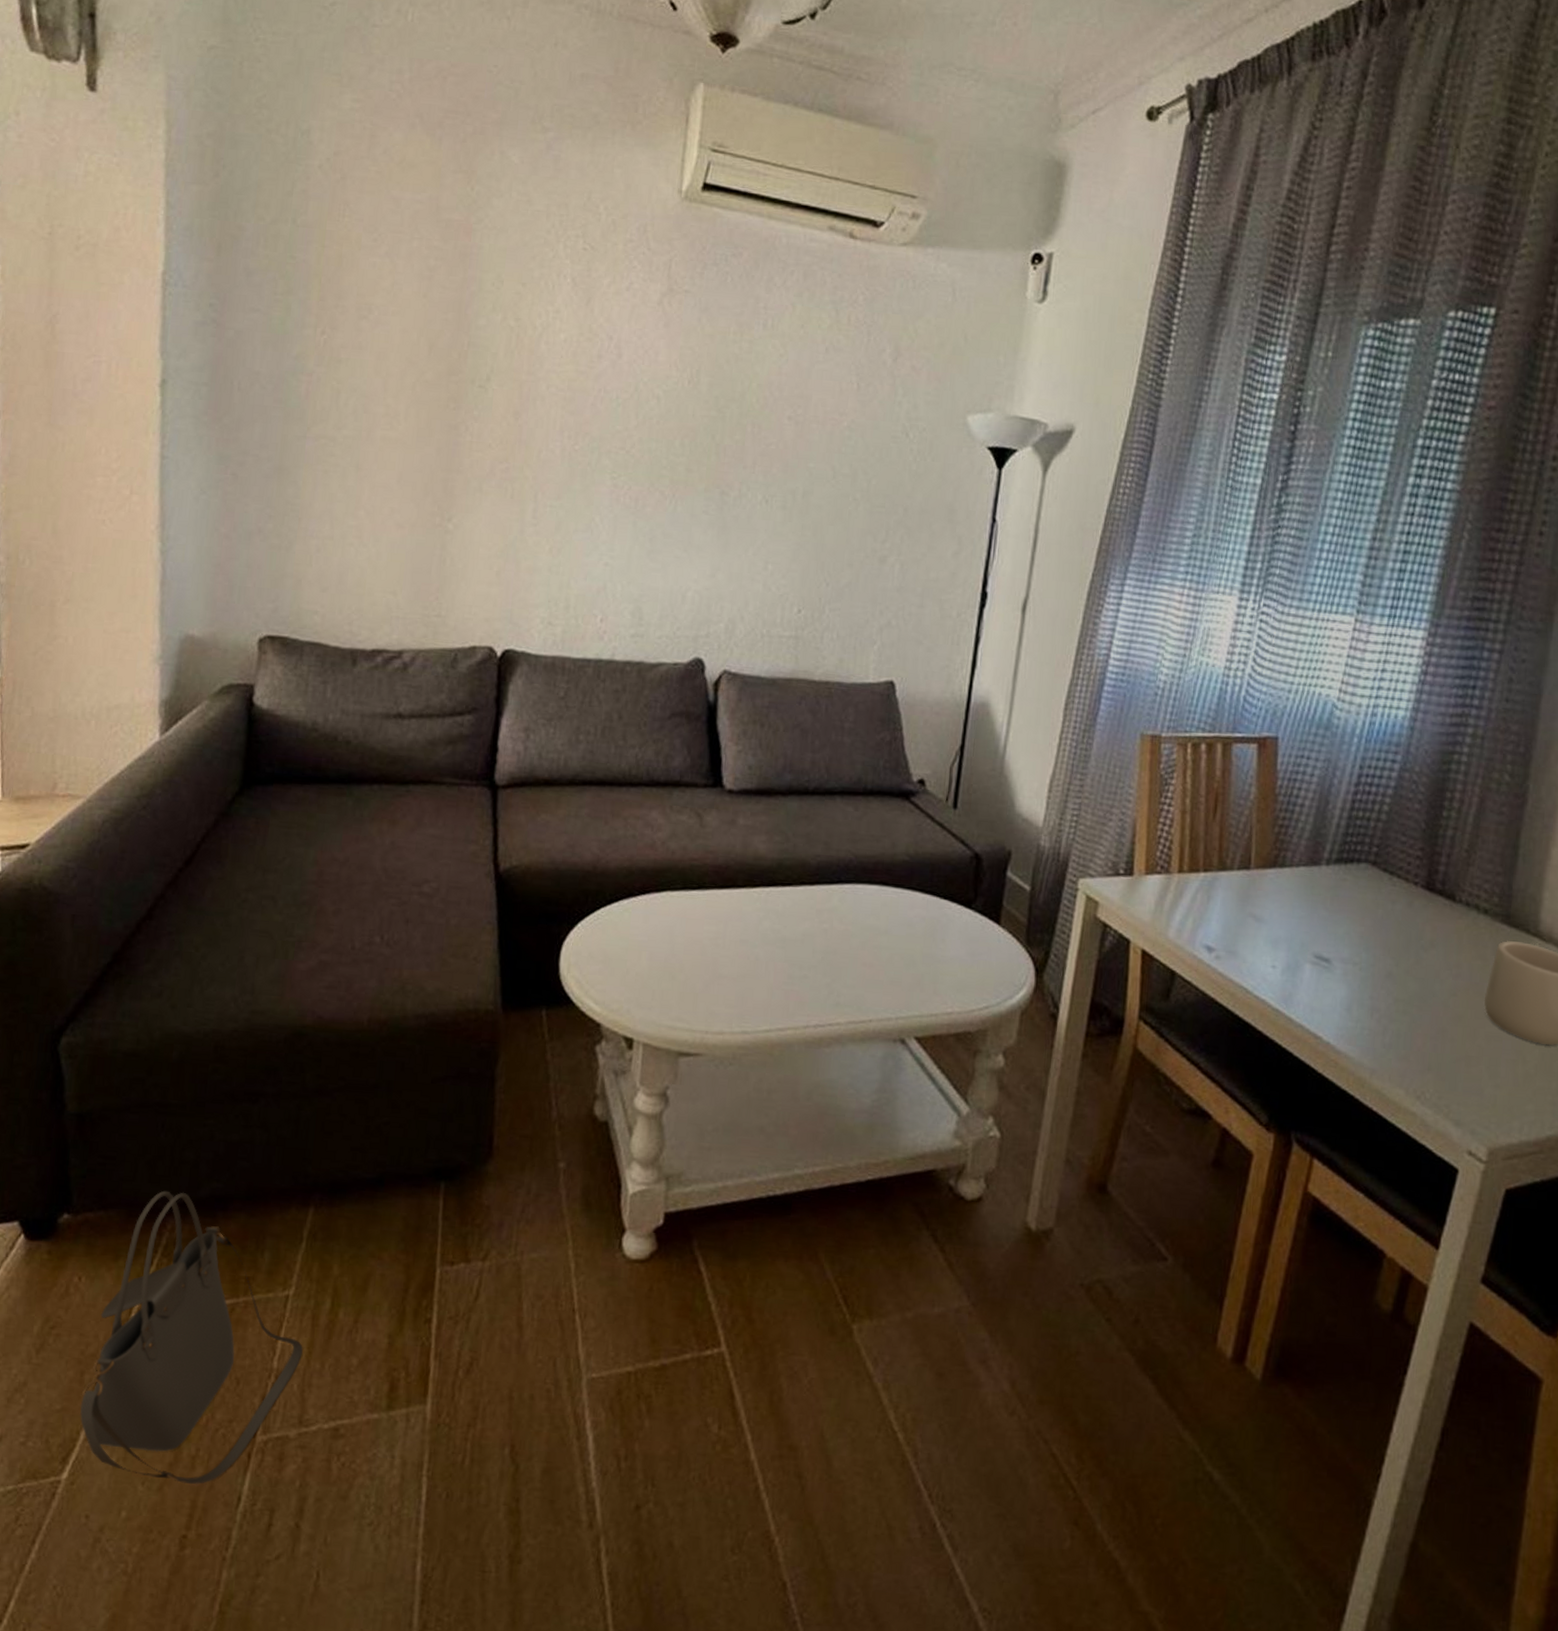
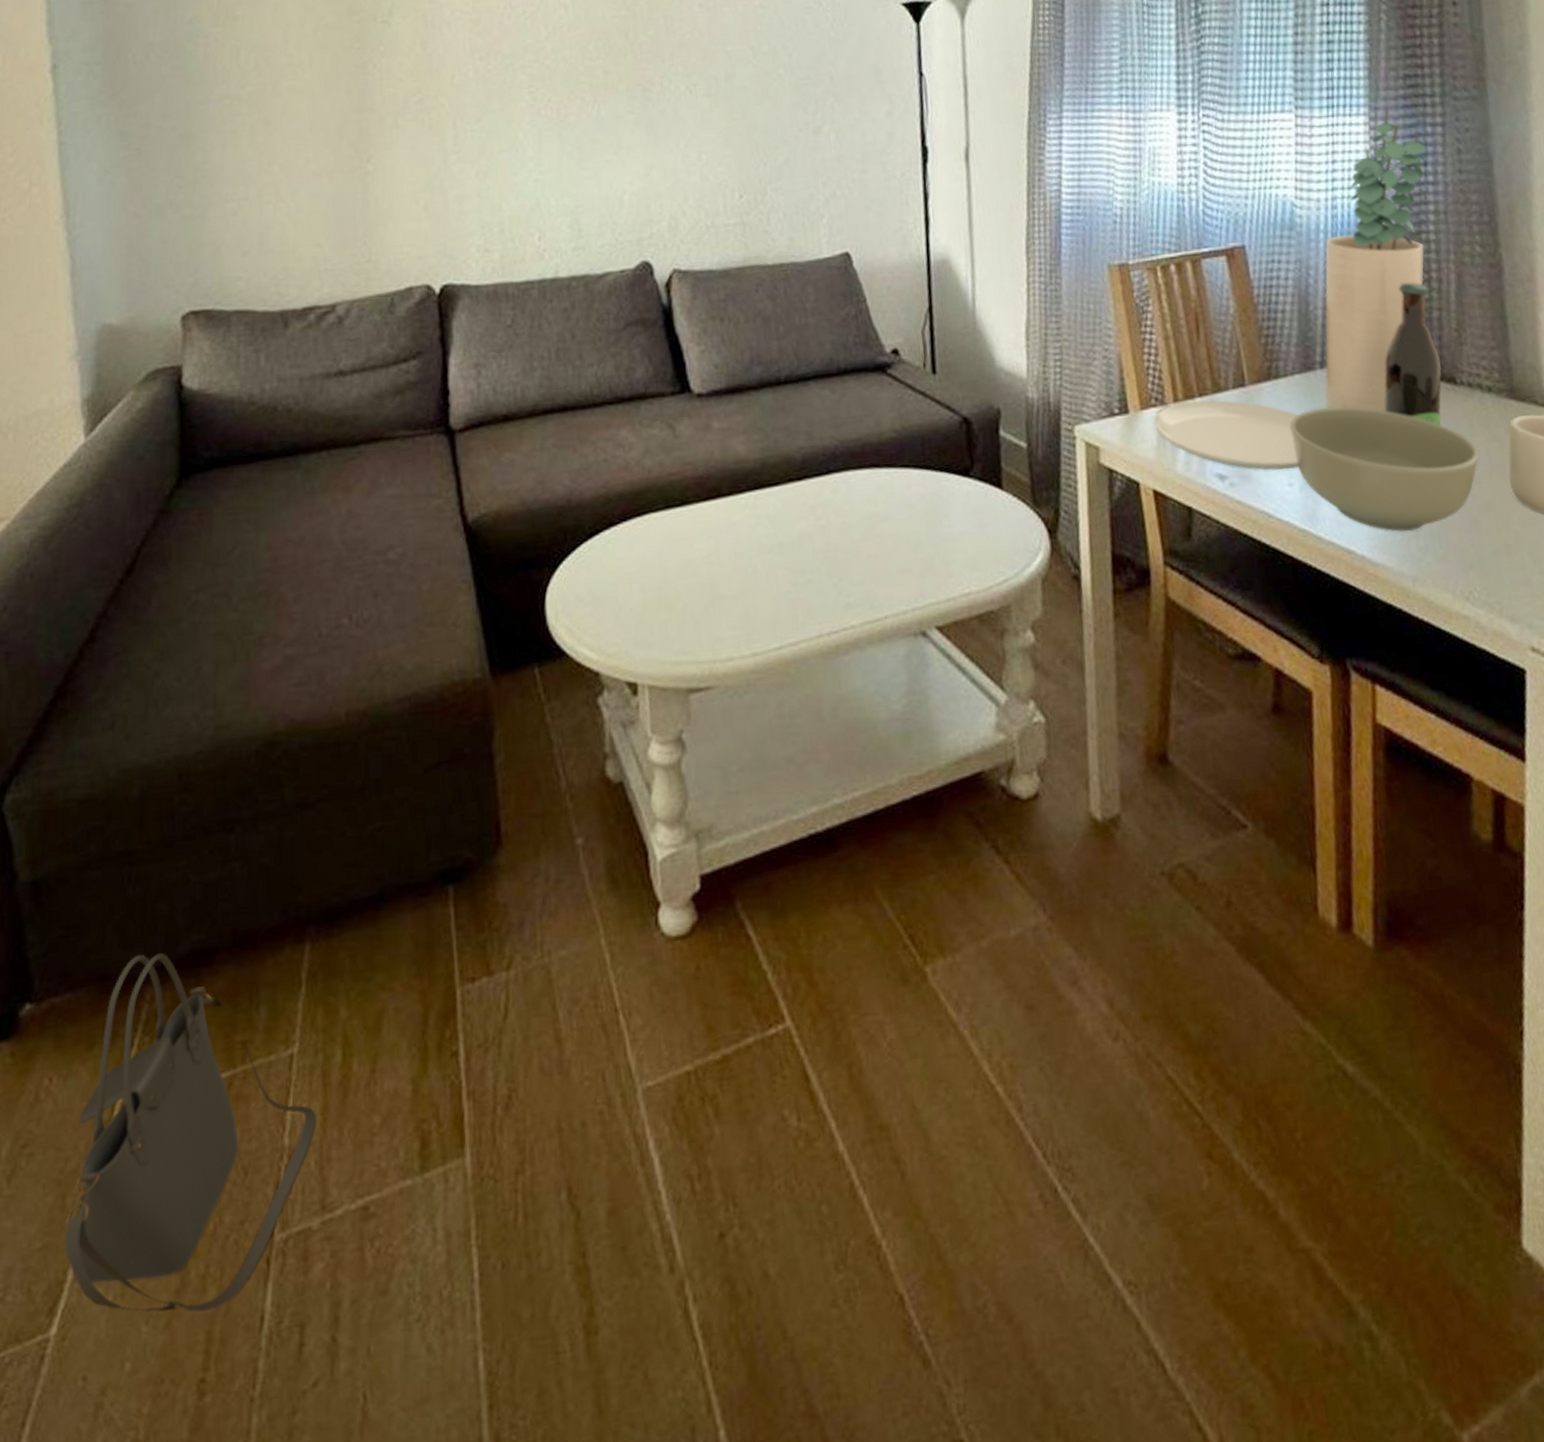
plate: none [1154,874,1295,953] -> present [1153,400,1299,471]
bowl: none [1283,901,1462,1029] -> present [1290,407,1480,532]
vase: none [1324,625,1478,915] -> present [1325,107,1427,412]
bottle: none [1379,799,1450,937] -> present [1384,283,1442,426]

